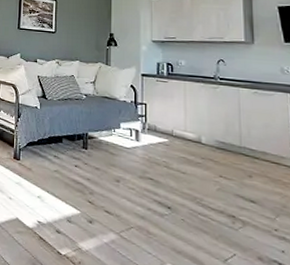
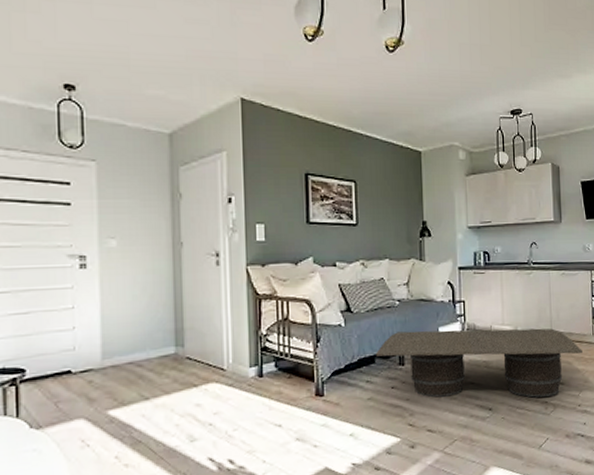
coffee table: none [64,120,280,212] -> present [376,328,582,398]

